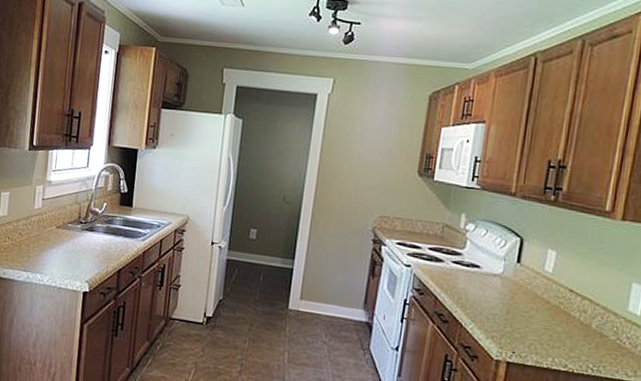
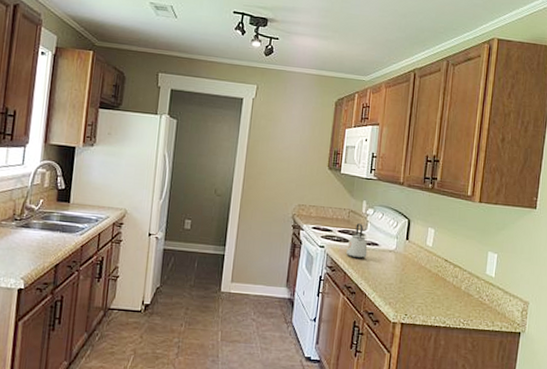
kettle: none [438,240,466,283] -> present [346,223,368,259]

